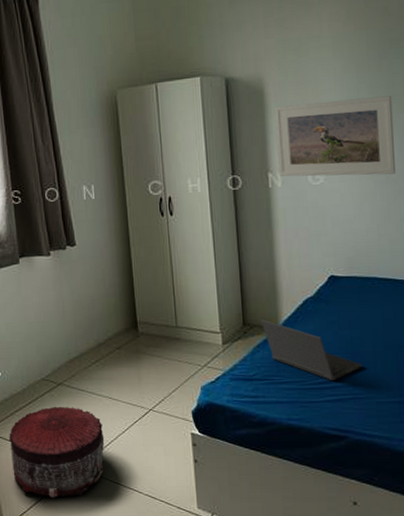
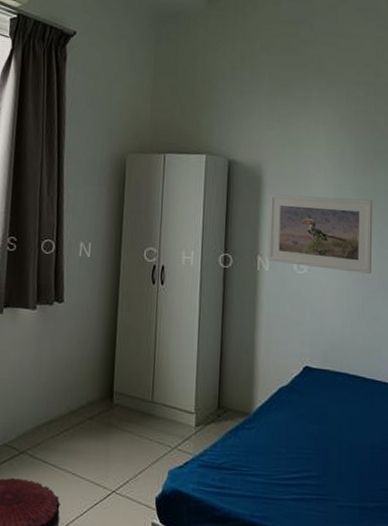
laptop computer: present [260,319,362,380] -> none [235,403,328,478]

